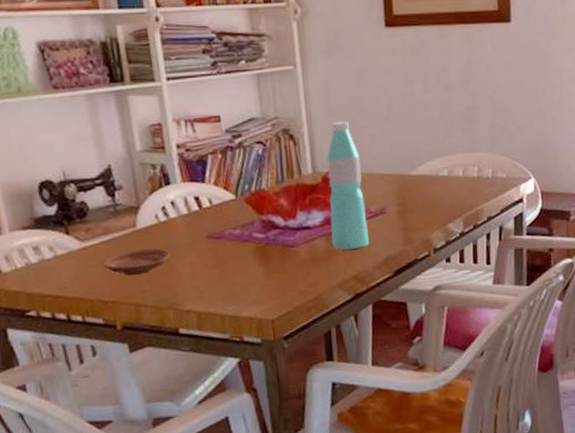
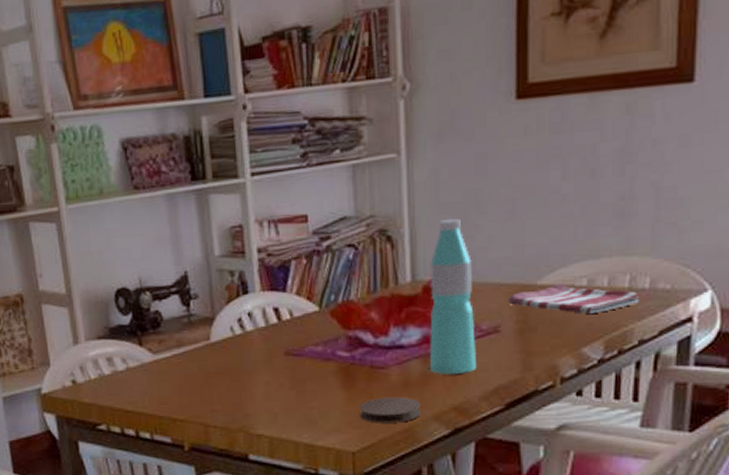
plate: present [103,248,170,276] -> none [174,364,244,392]
coaster: none [276,270,328,294] -> present [360,397,421,423]
dish towel: none [390,174,486,198] -> present [508,284,640,315]

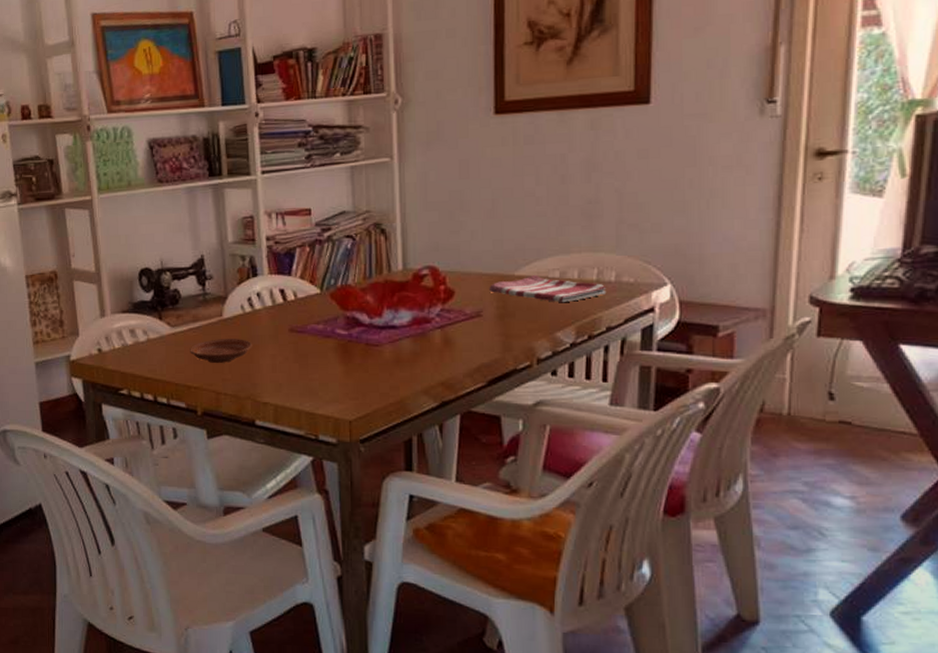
plate: none [174,364,244,392] -> present [190,339,252,363]
coaster: present [360,397,421,423] -> none [356,372,411,395]
water bottle: present [429,219,476,374] -> none [418,216,461,353]

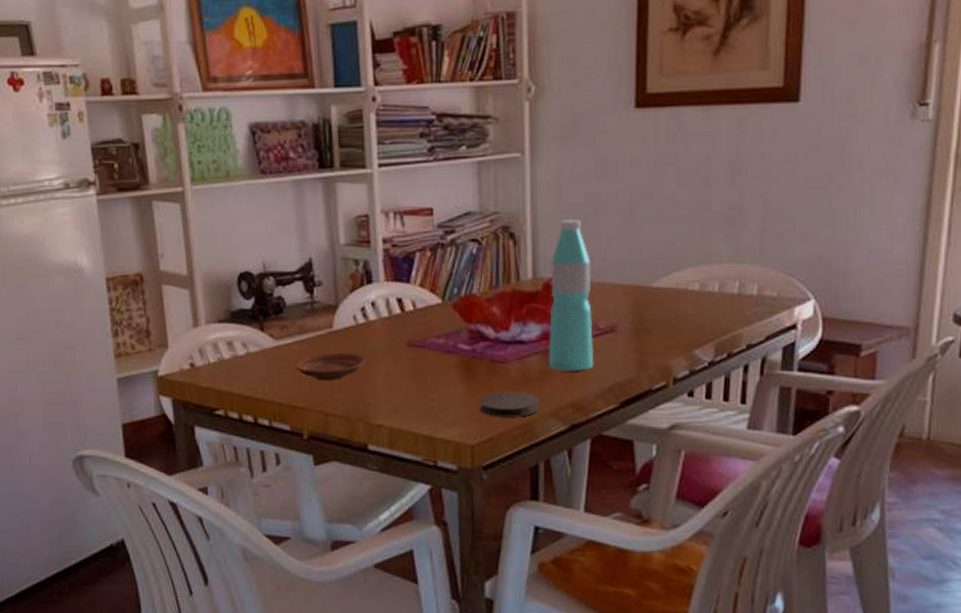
coaster: none [356,372,411,395] -> present [479,391,539,418]
water bottle: none [418,216,461,353] -> present [548,220,593,371]
dish towel: present [489,275,607,303] -> none [625,287,748,318]

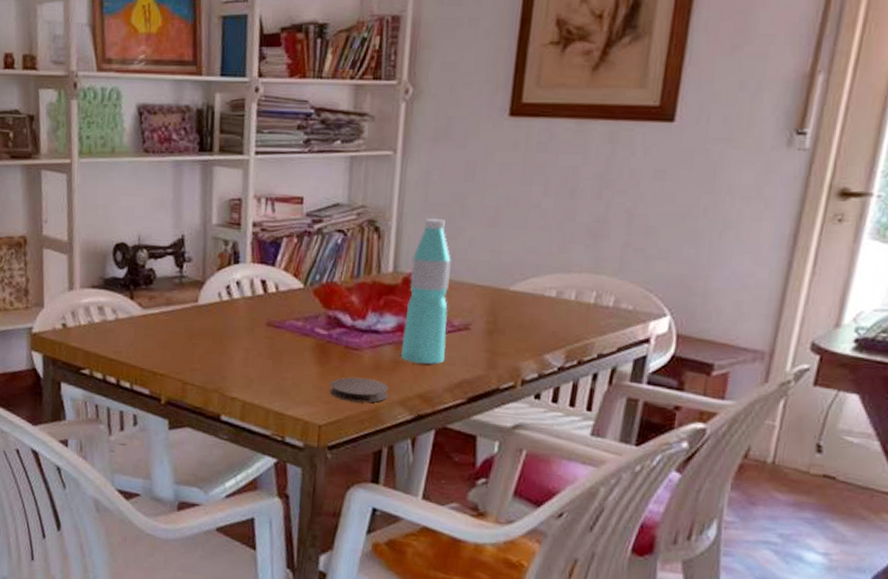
plate: present [295,353,365,380] -> none [159,325,226,352]

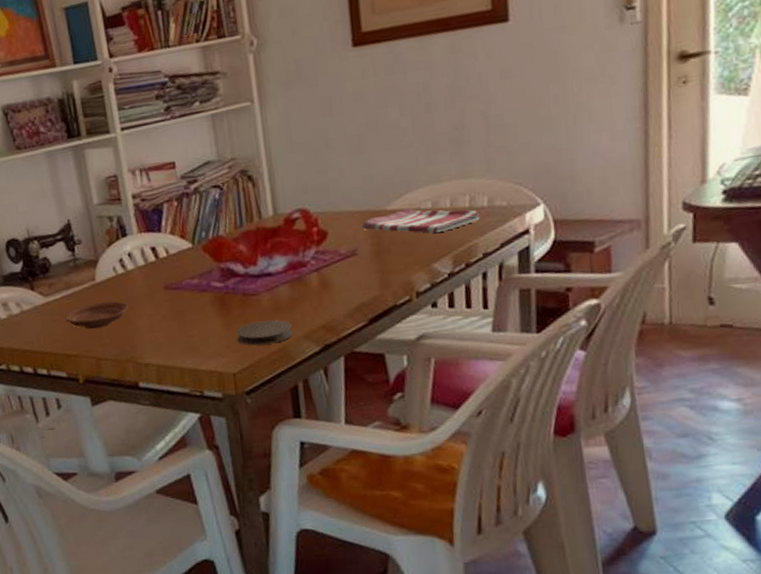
plate: none [159,325,226,352] -> present [65,301,128,329]
water bottle: present [401,218,451,365] -> none [289,156,339,297]
dish towel: none [481,292,603,325] -> present [362,208,480,234]

